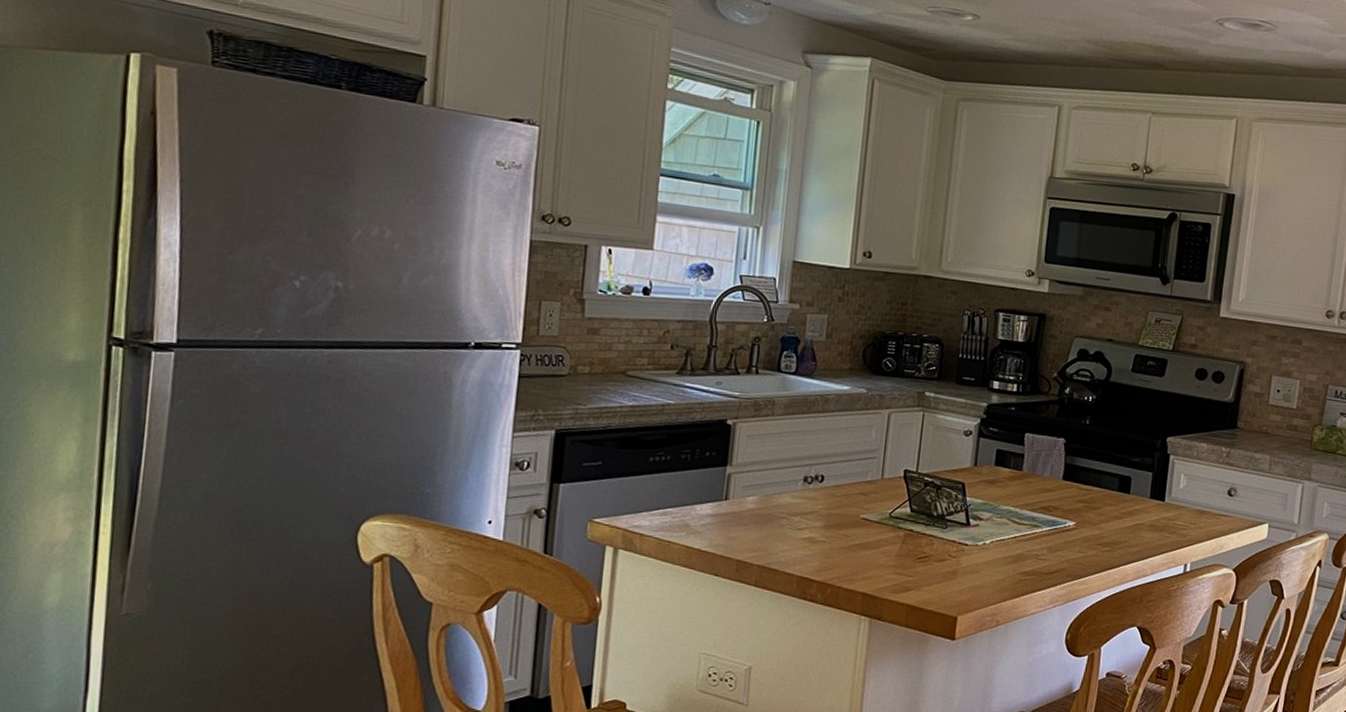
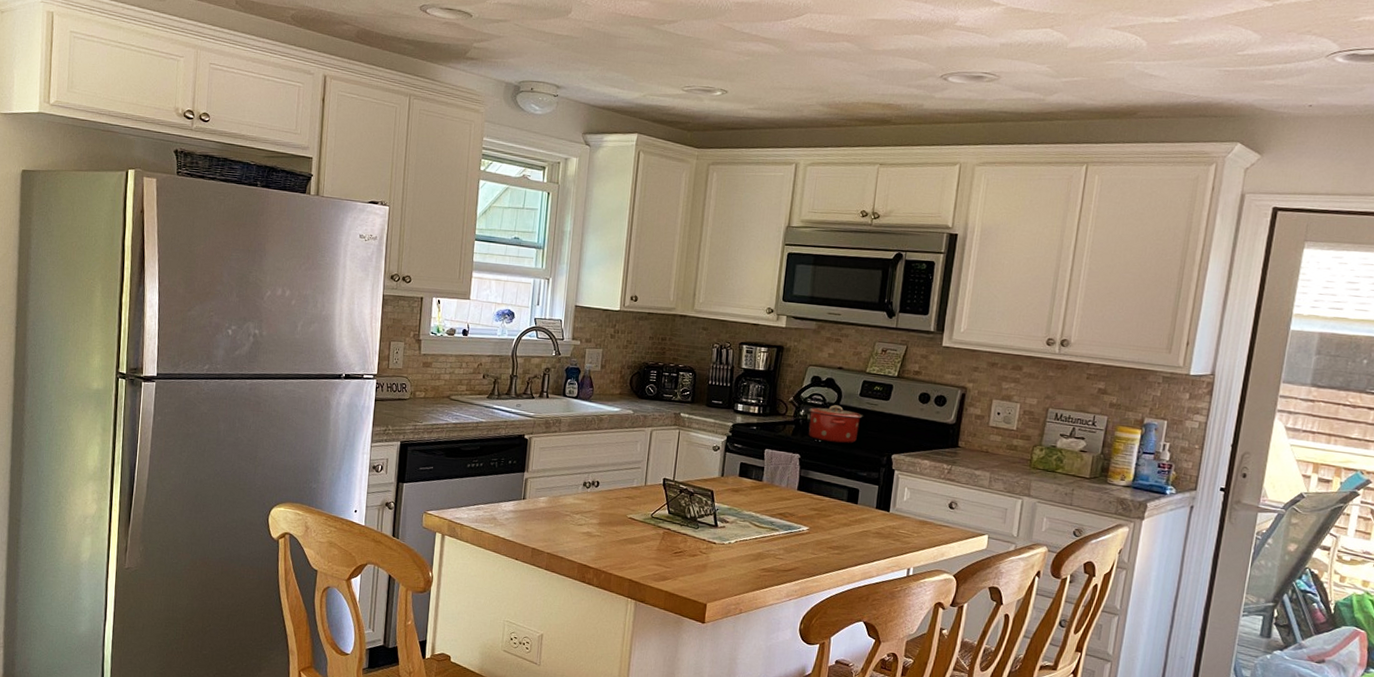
casserole: none [1074,382,1136,427] -> present [808,405,864,444]

